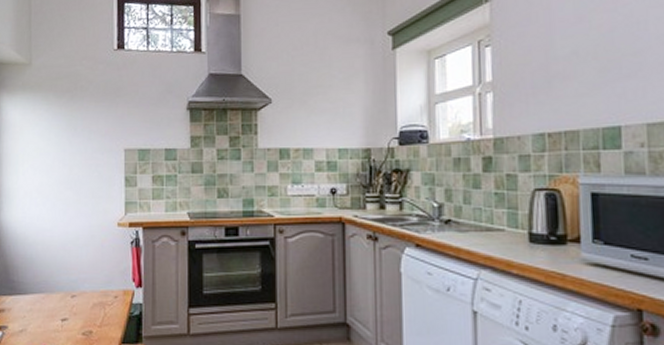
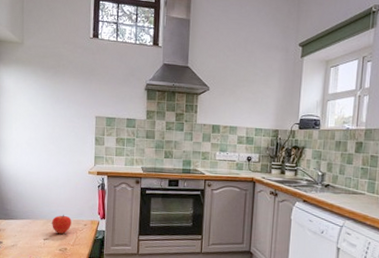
fruit: none [72,283,97,311] -> present [52,214,72,234]

